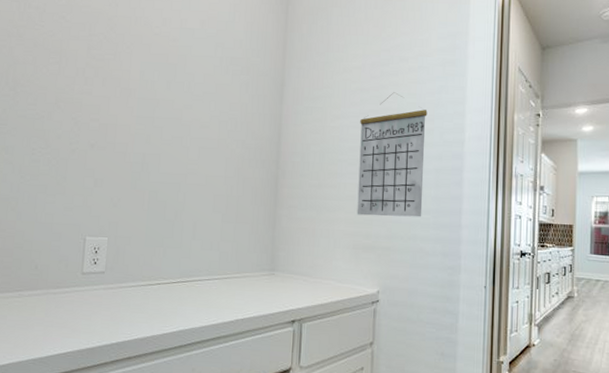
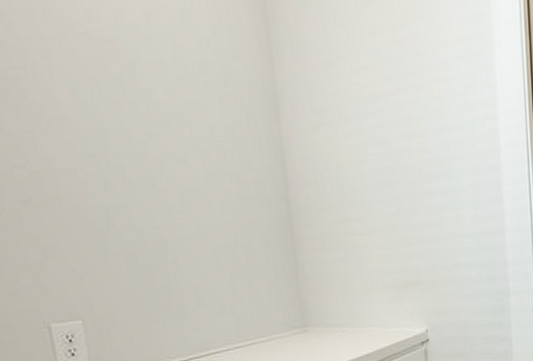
calendar: present [357,92,428,217] -> none [379,96,464,249]

